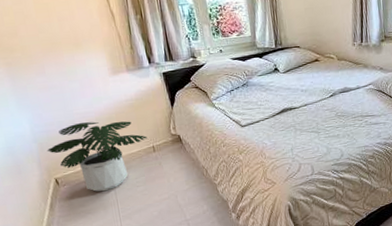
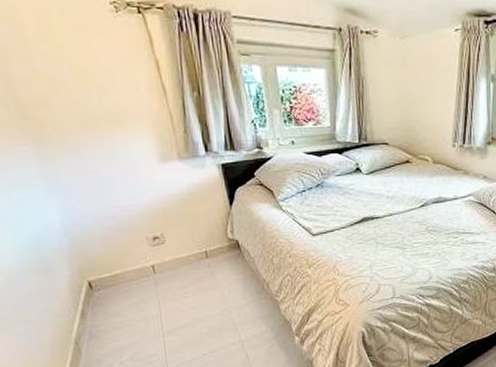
potted plant: present [46,121,148,192] -> none [79,217,200,301]

